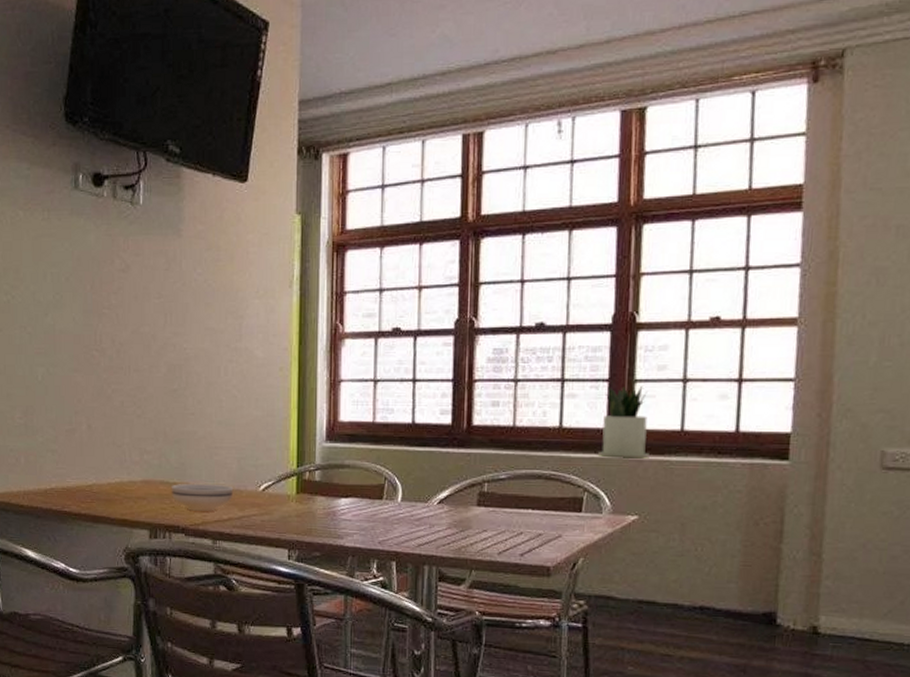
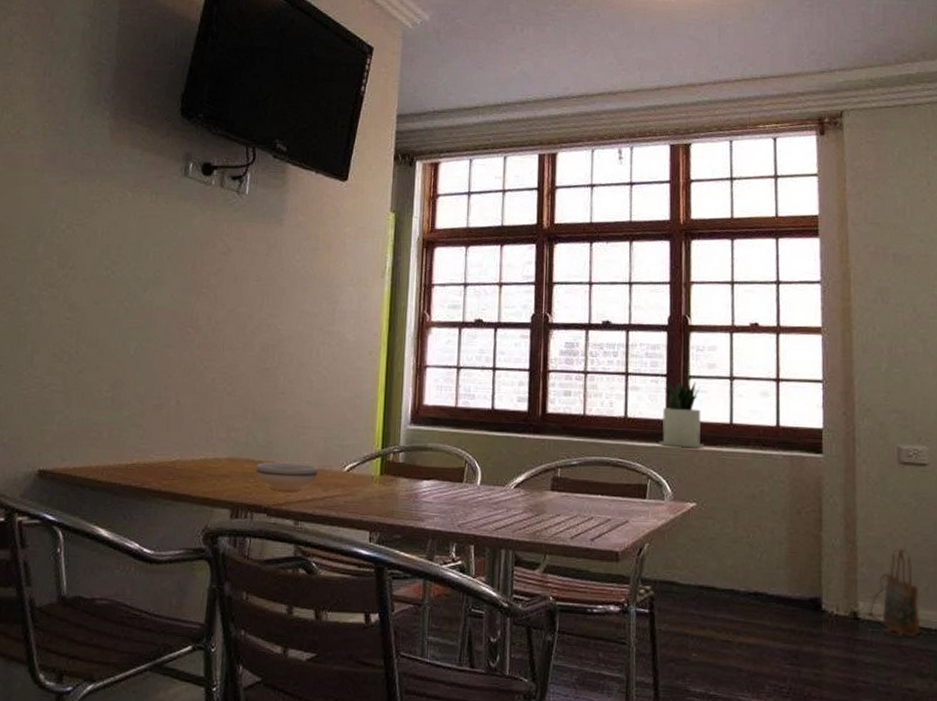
handbag: none [831,560,892,653] -> present [869,548,921,638]

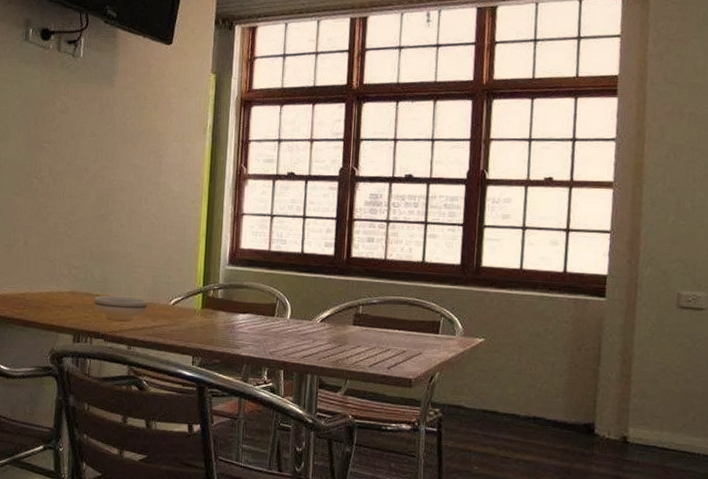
planter: present [658,381,704,449] -> none [452,230,495,291]
handbag: present [869,548,921,638] -> none [638,382,686,460]

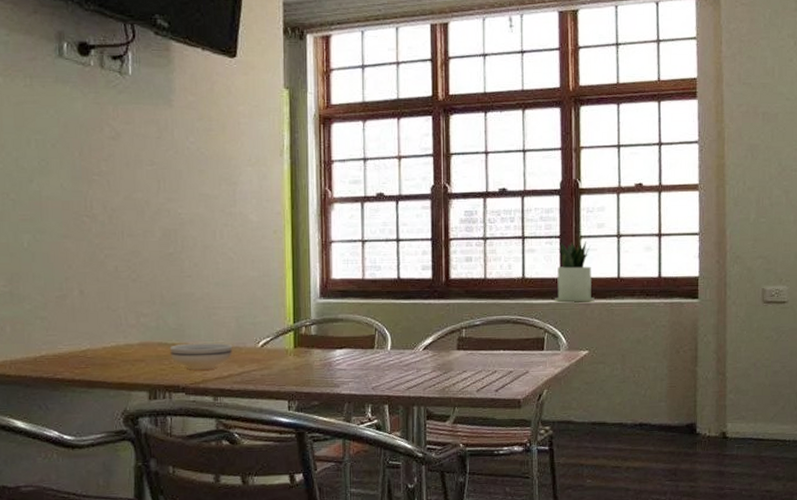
planter: none [452,230,495,291] -> present [554,242,595,303]

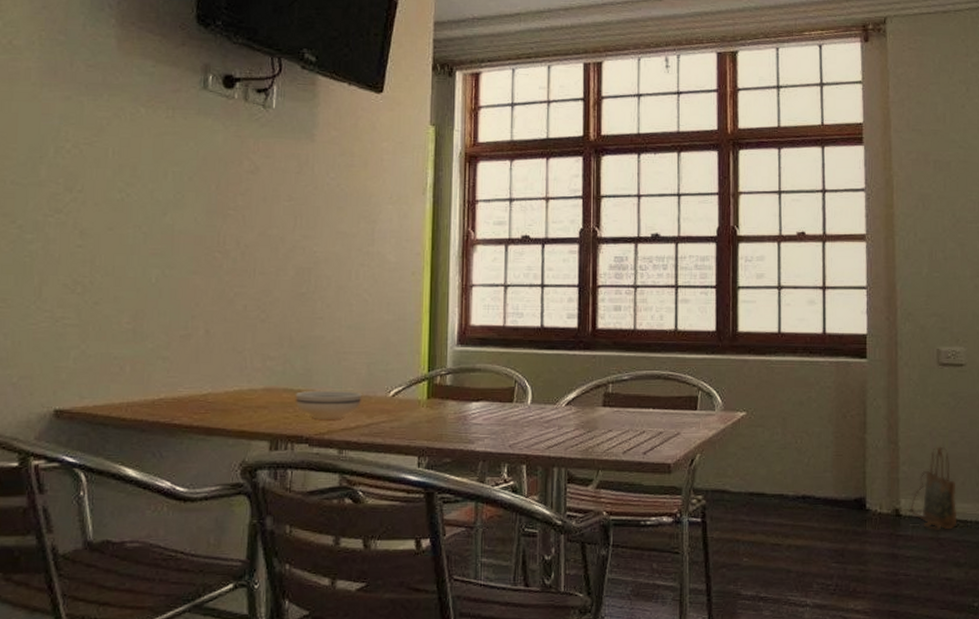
planter: present [554,242,595,303] -> none [709,292,753,359]
handbag: none [735,375,777,450] -> present [910,446,957,531]

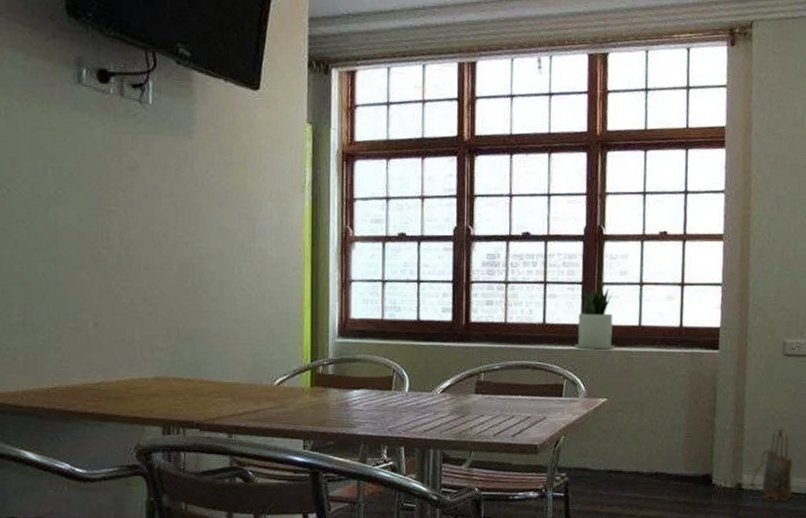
bowl: present [295,390,362,419] -> none [184,379,249,406]
planter: none [709,292,753,359] -> present [574,288,615,350]

